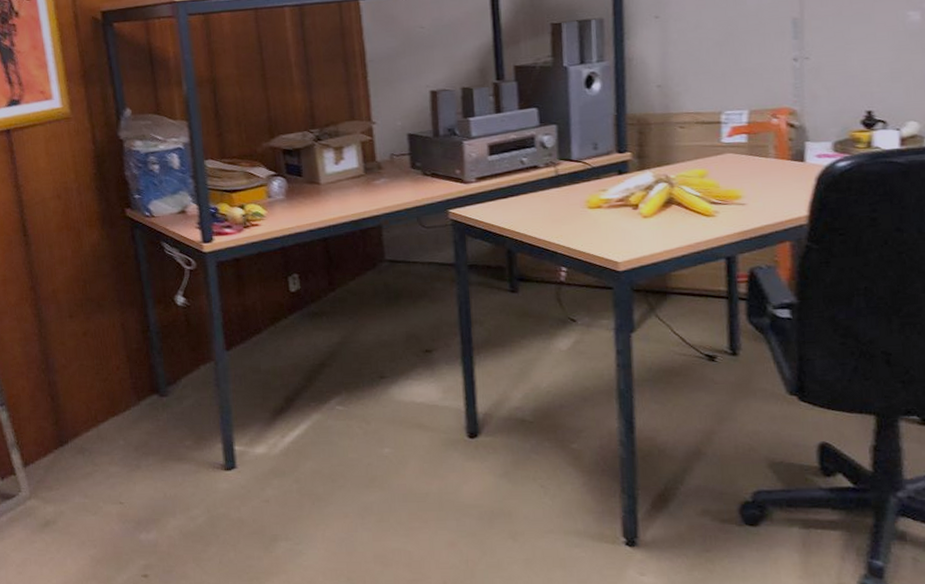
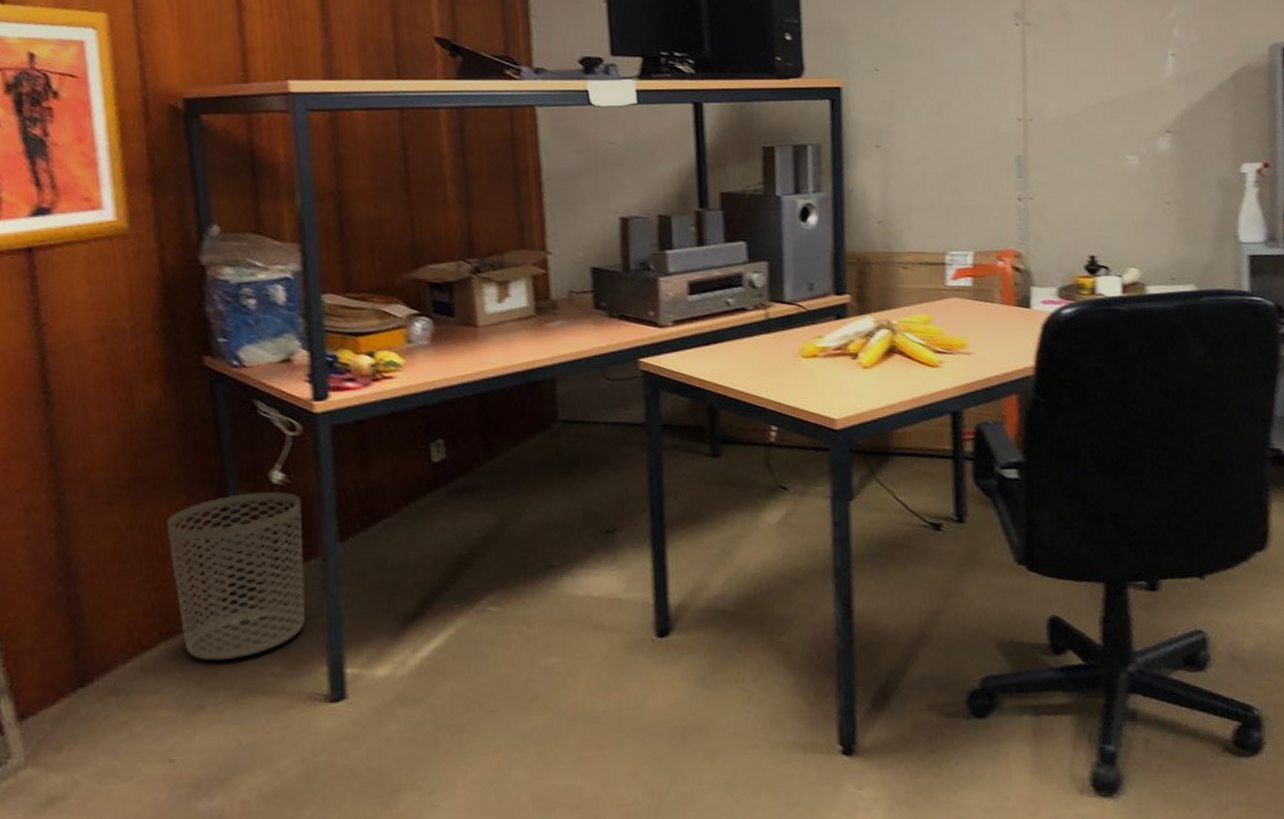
waste bin: none [108,311,205,434] -> present [166,491,306,661]

